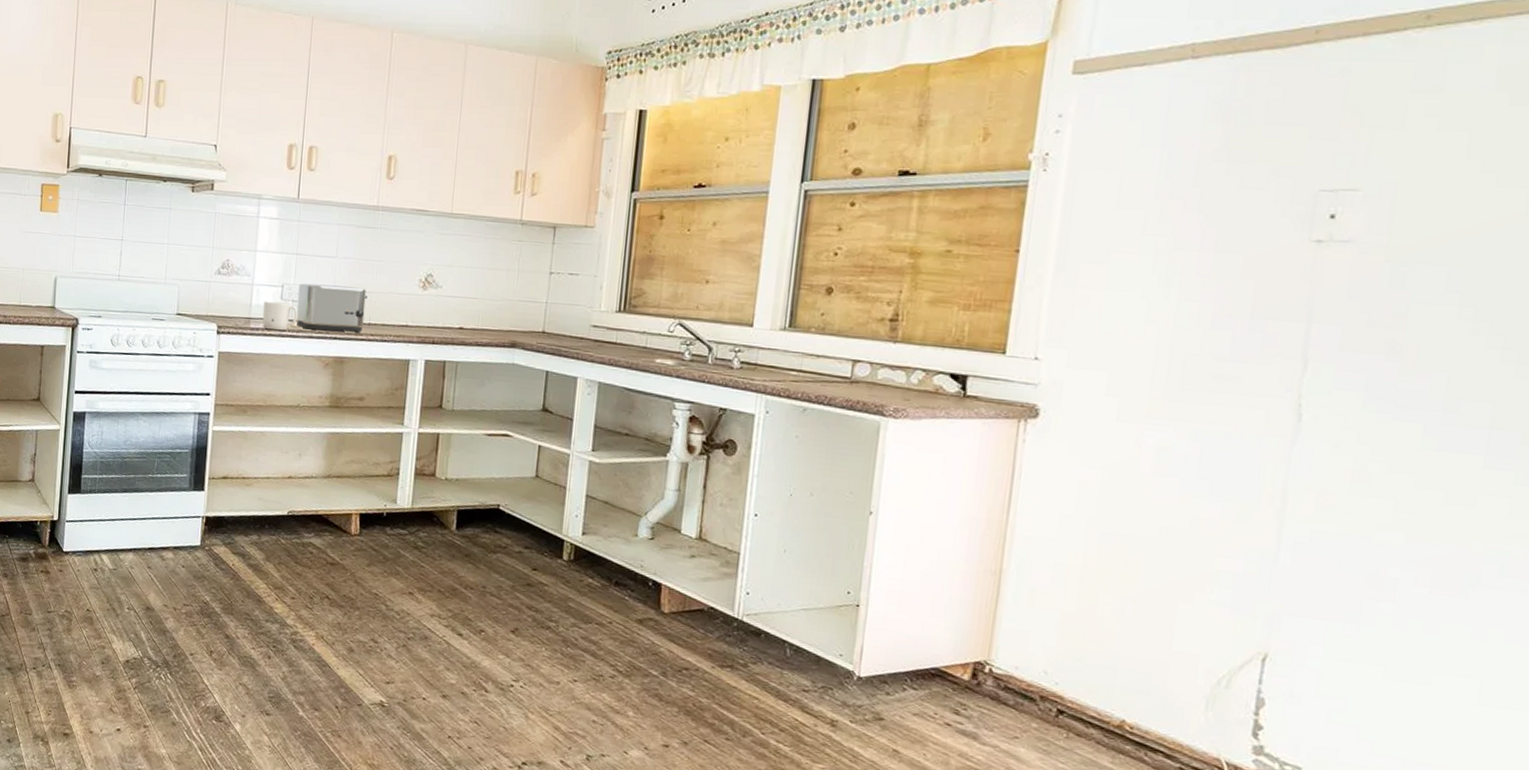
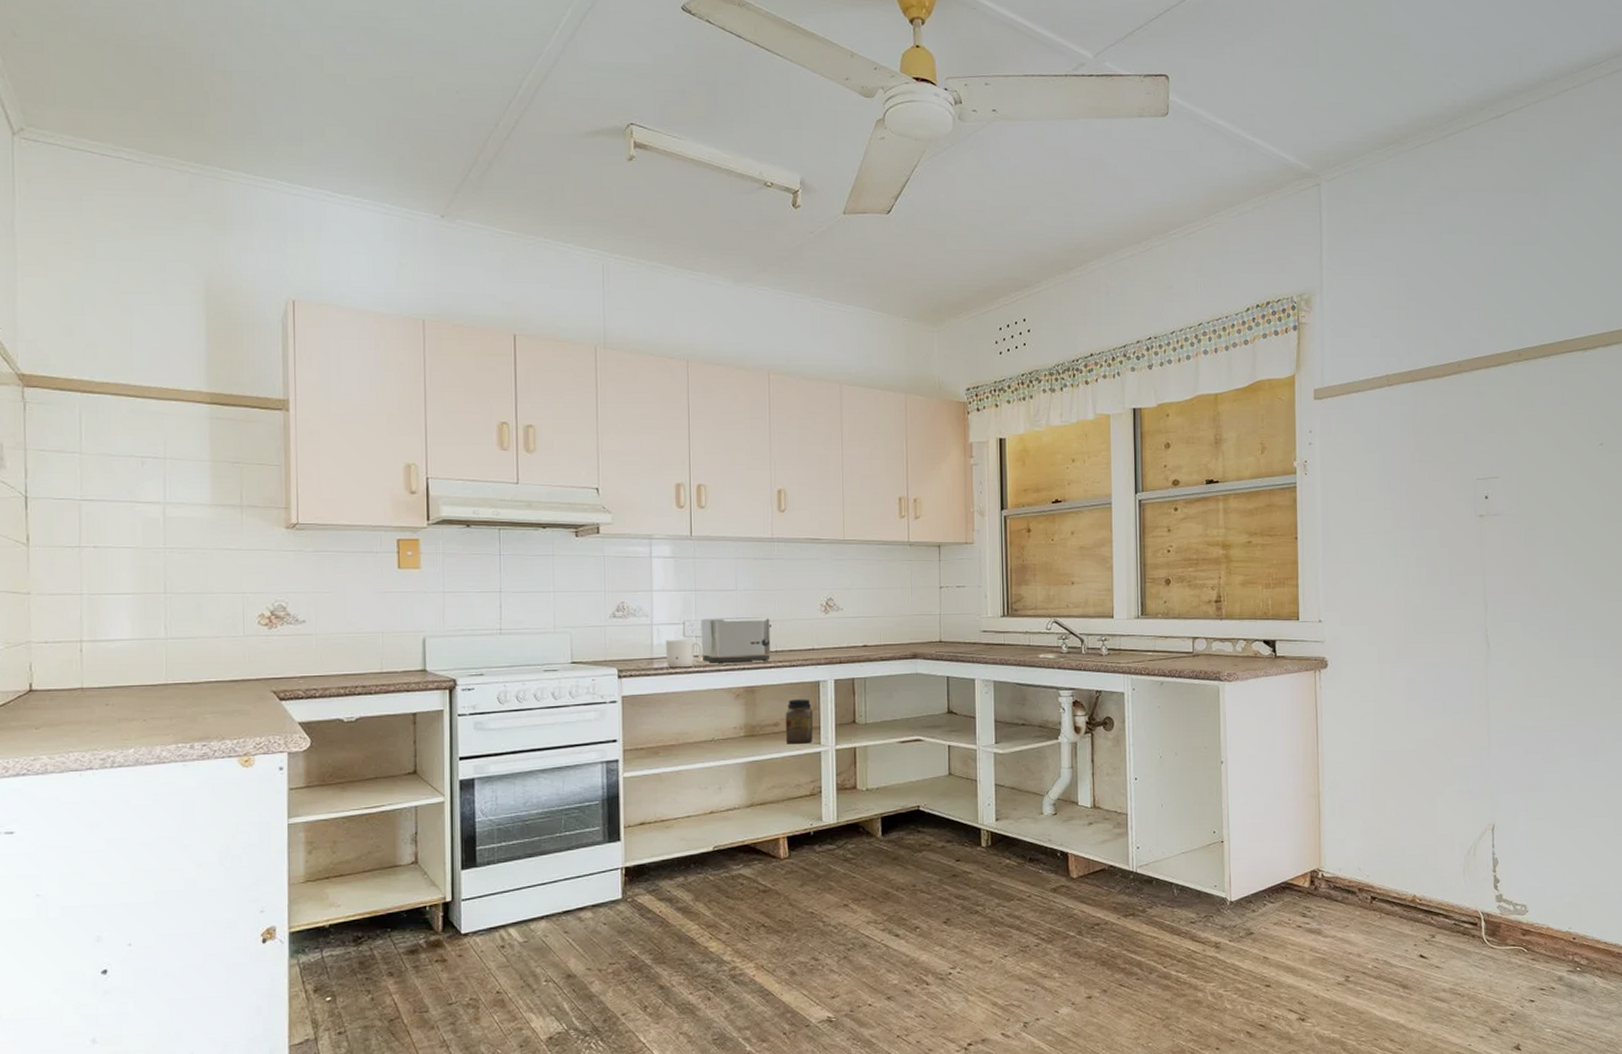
jar: none [369,375,400,423] -> present [785,699,814,744]

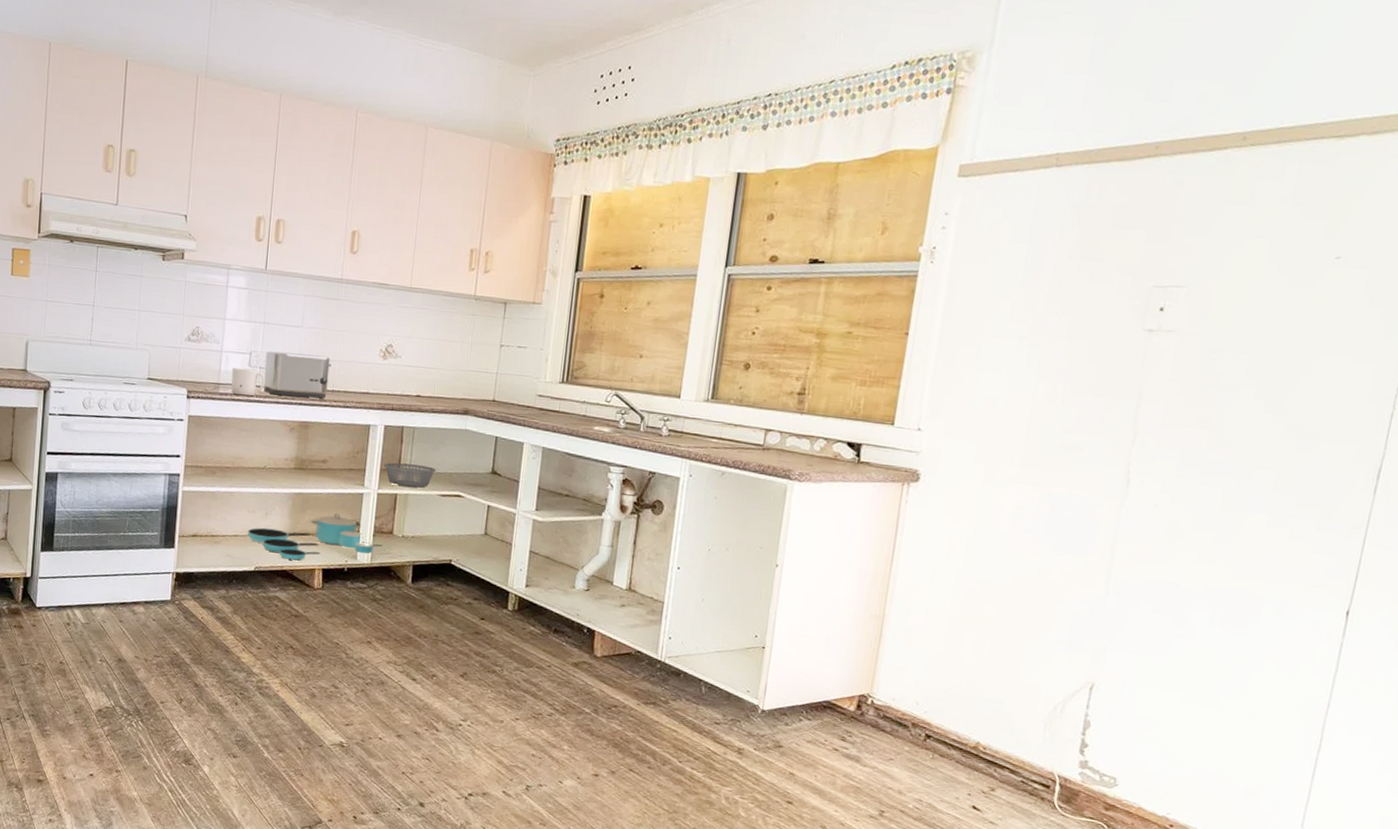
cookware set: none [700,776,848,833] -> present [247,513,383,561]
jar: present [785,699,814,744] -> none [331,439,361,484]
colander: none [838,715,893,738] -> present [383,462,437,488]

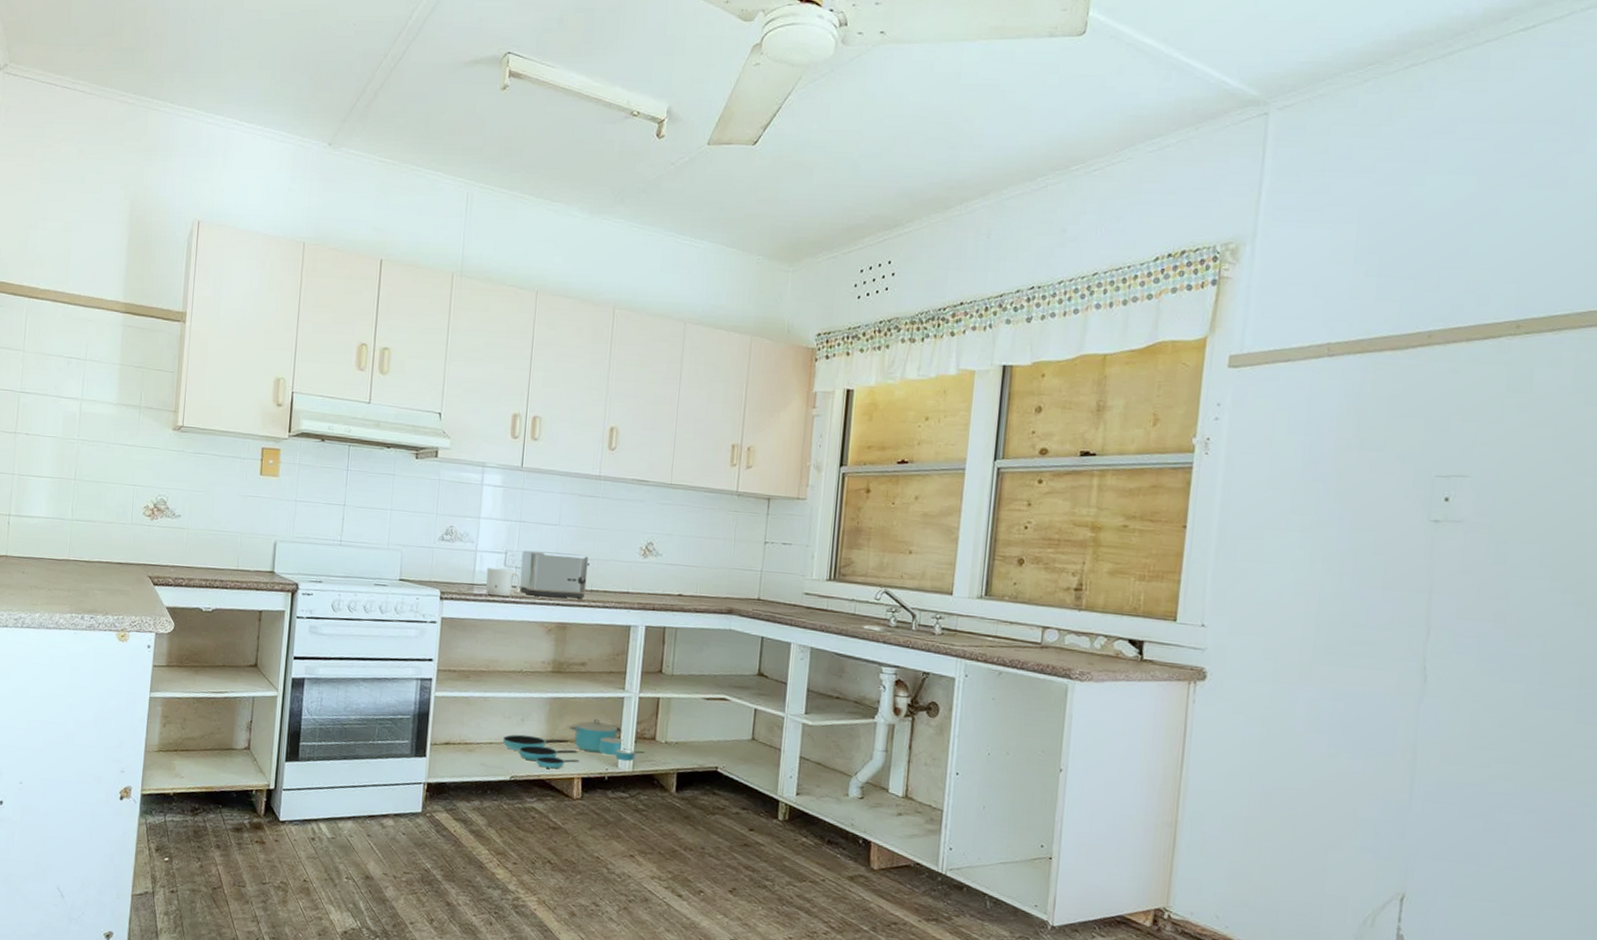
colander: present [383,462,437,488] -> none [645,664,701,691]

